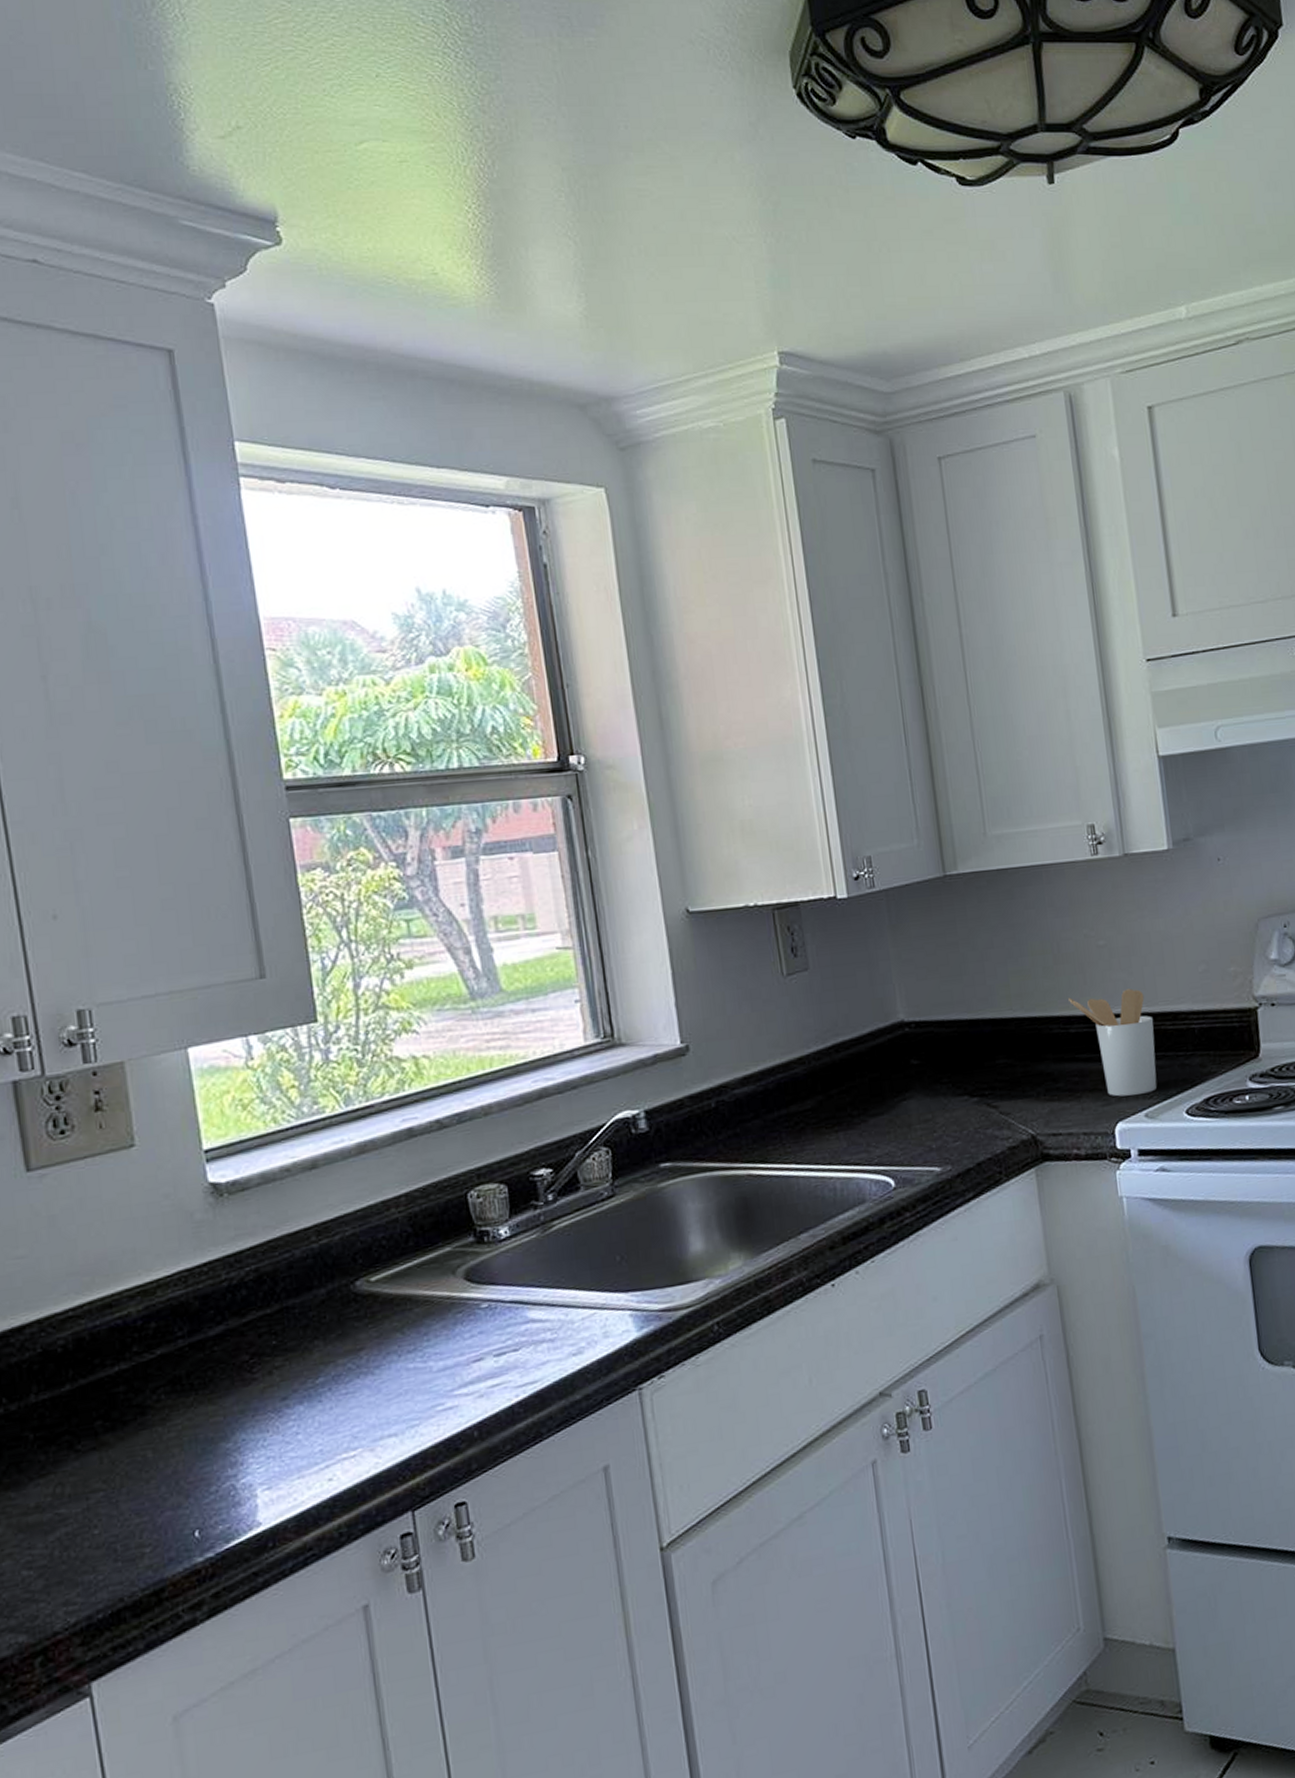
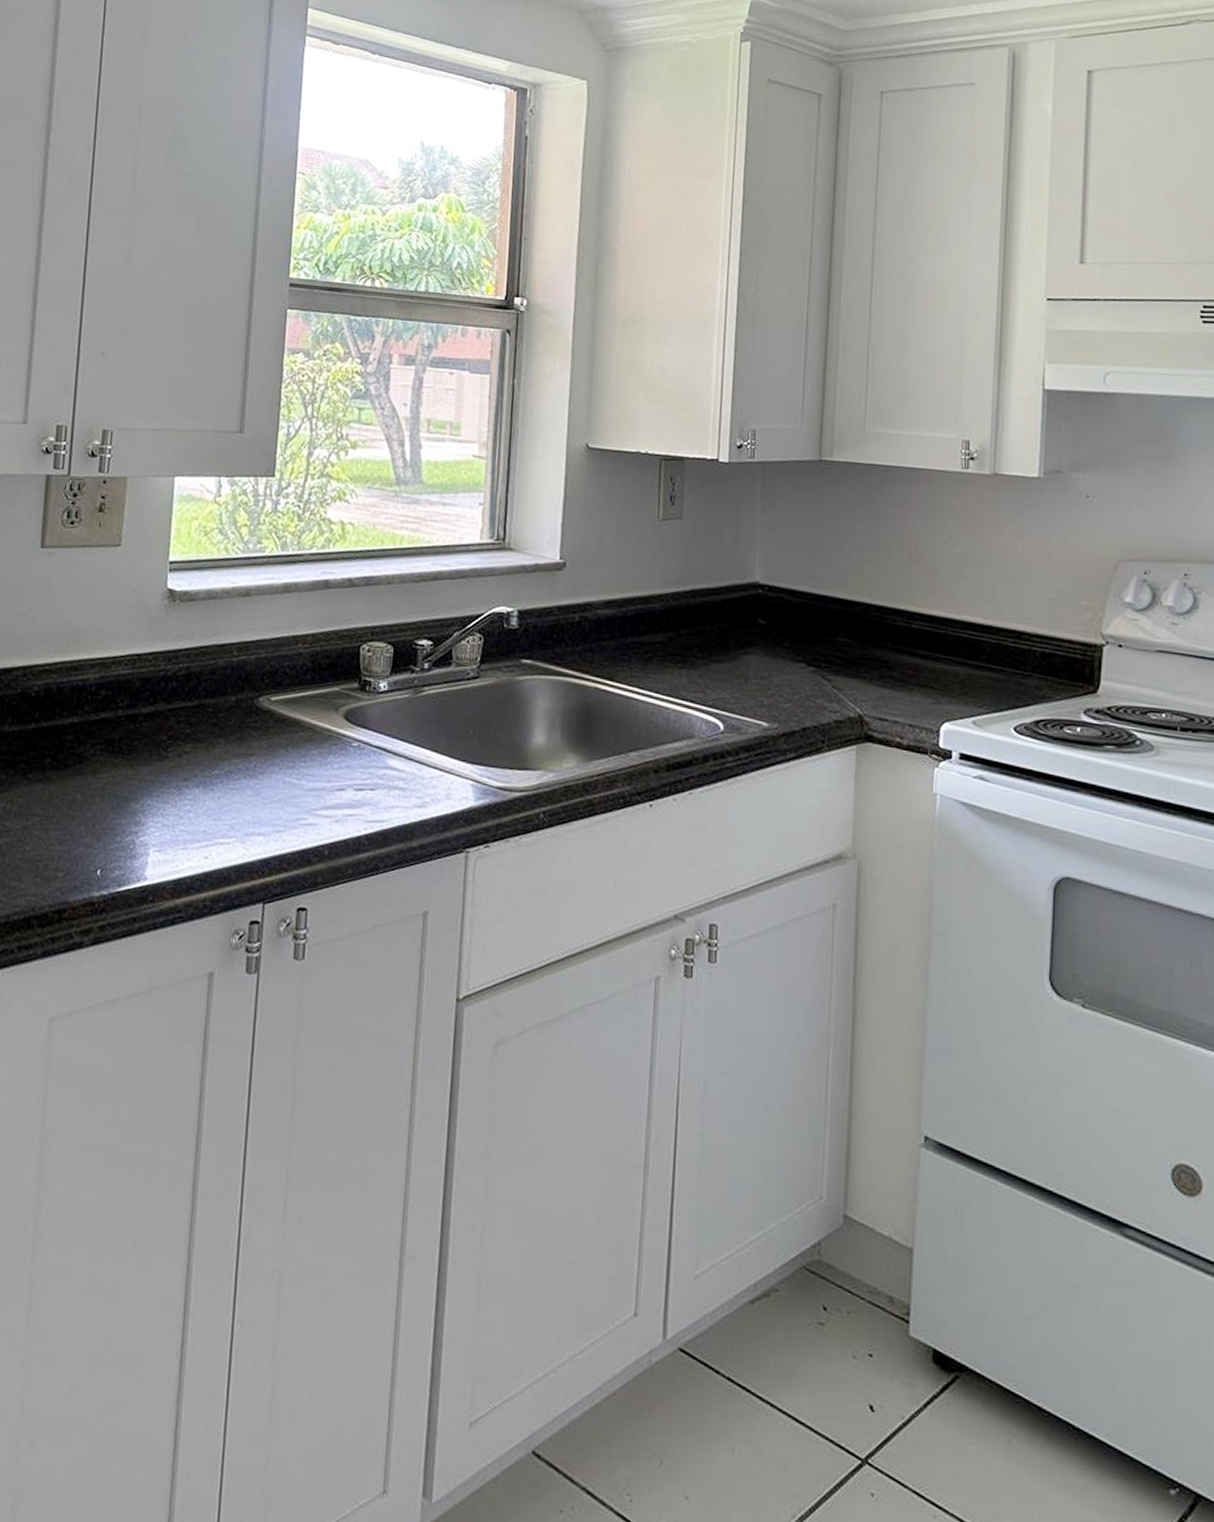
utensil holder: present [1068,989,1157,1097] -> none [917,595,997,702]

